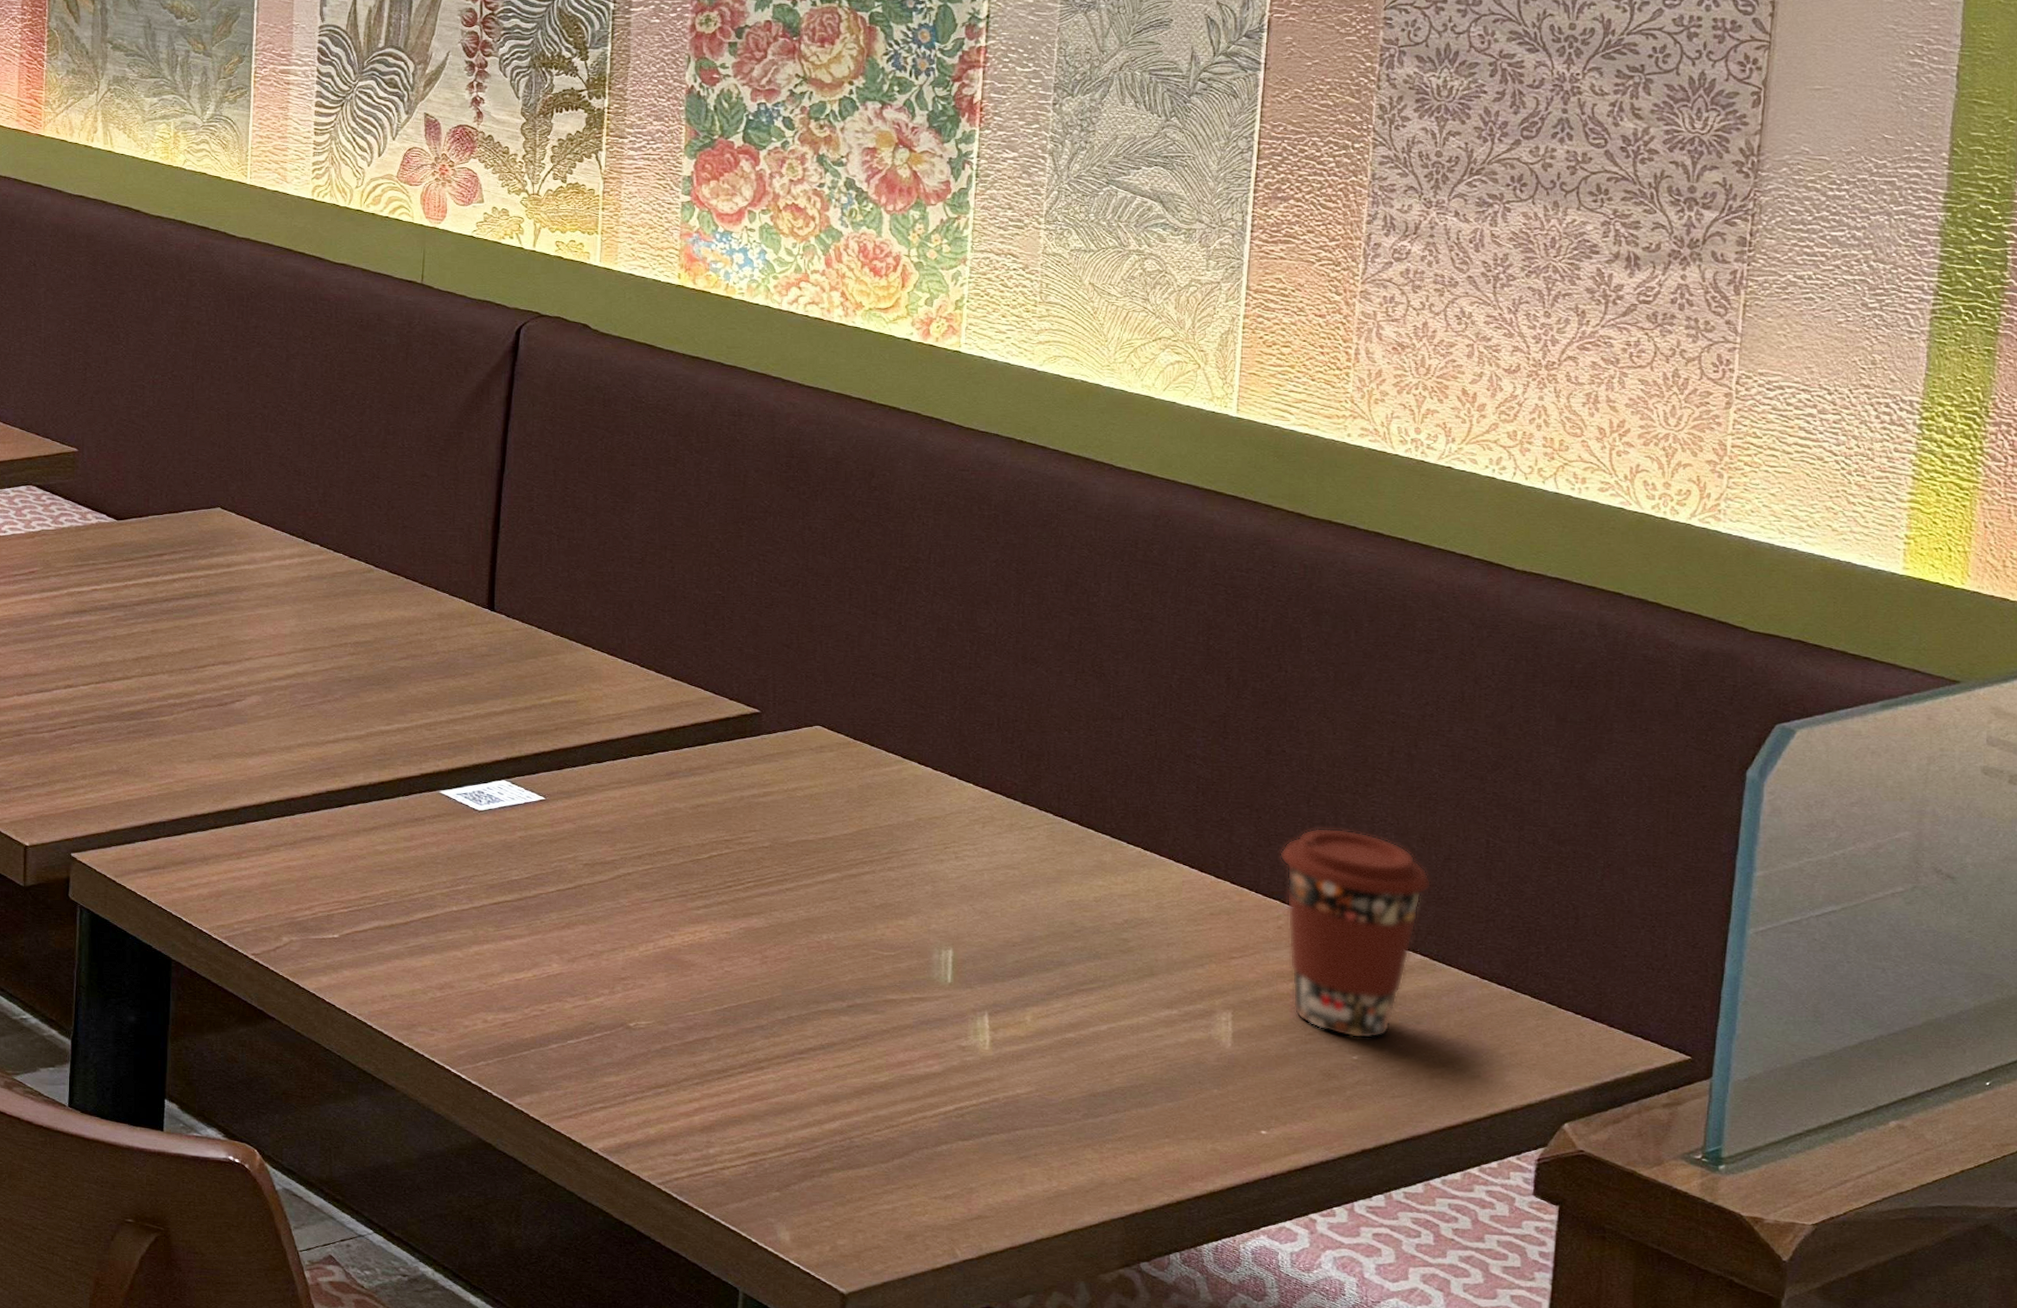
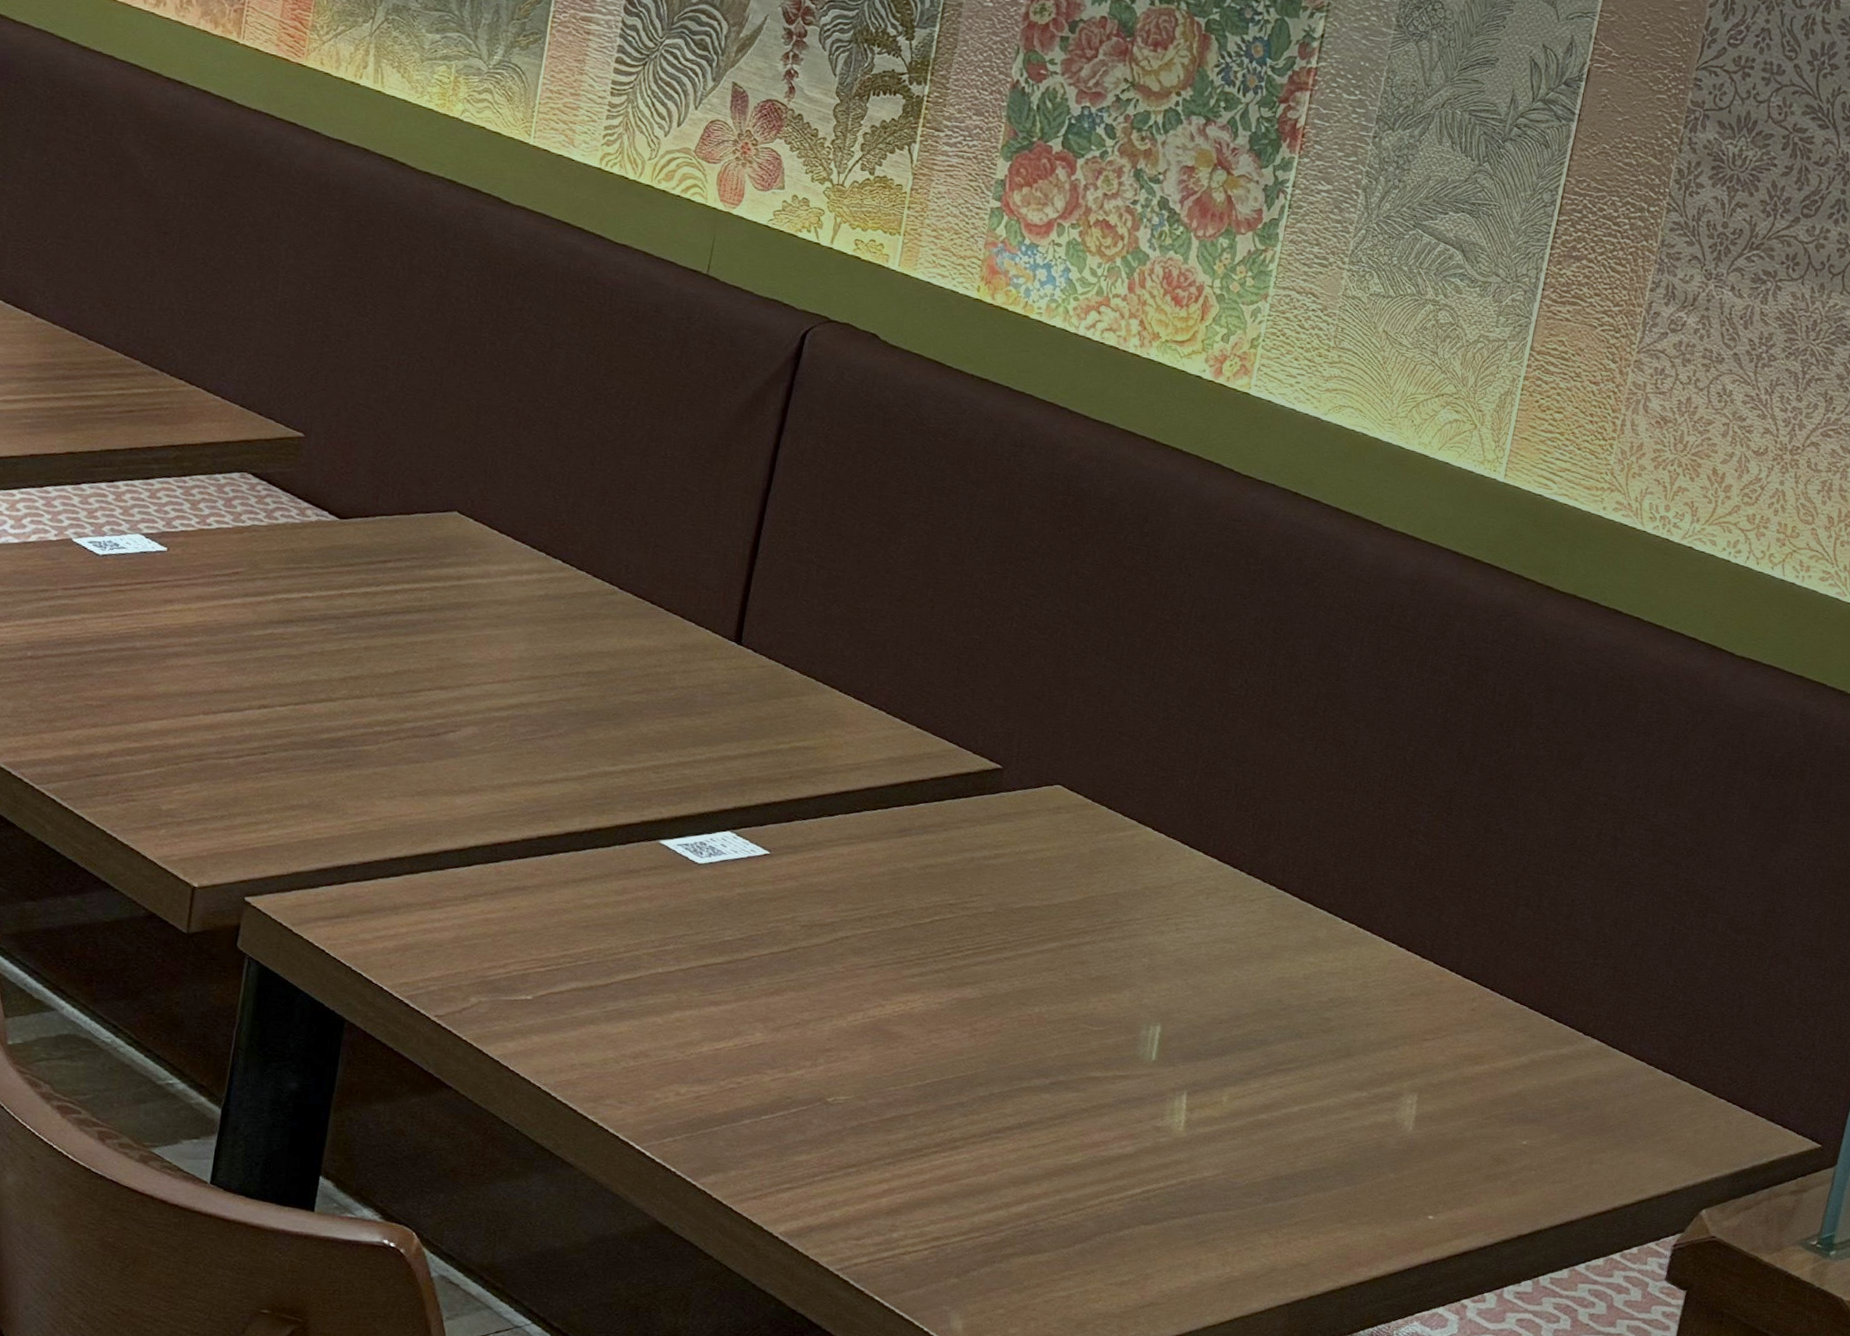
coffee cup: present [1280,828,1432,1039] -> none [1474,909,1618,1124]

